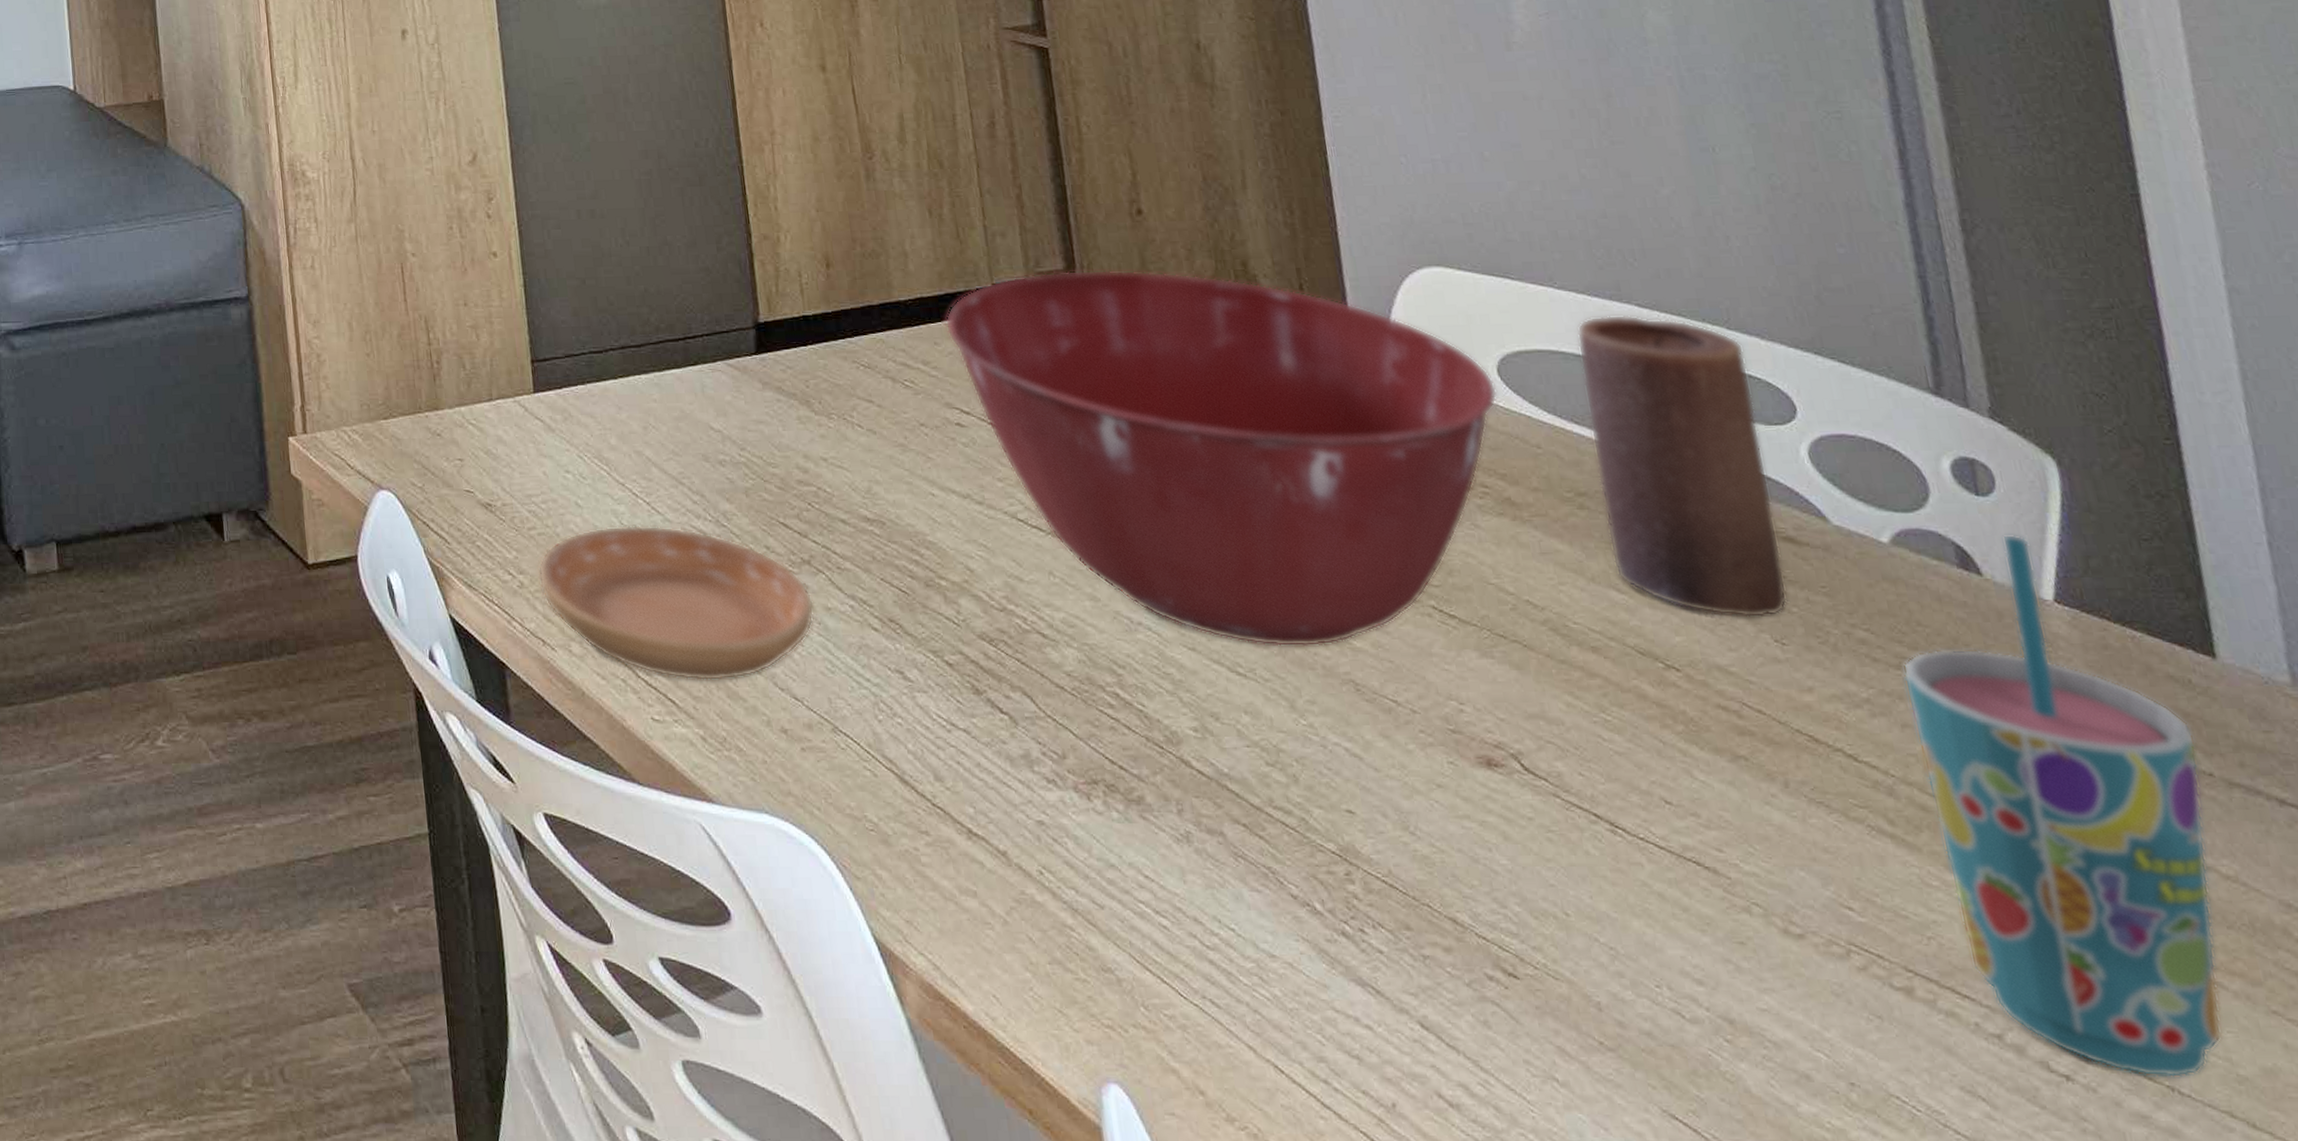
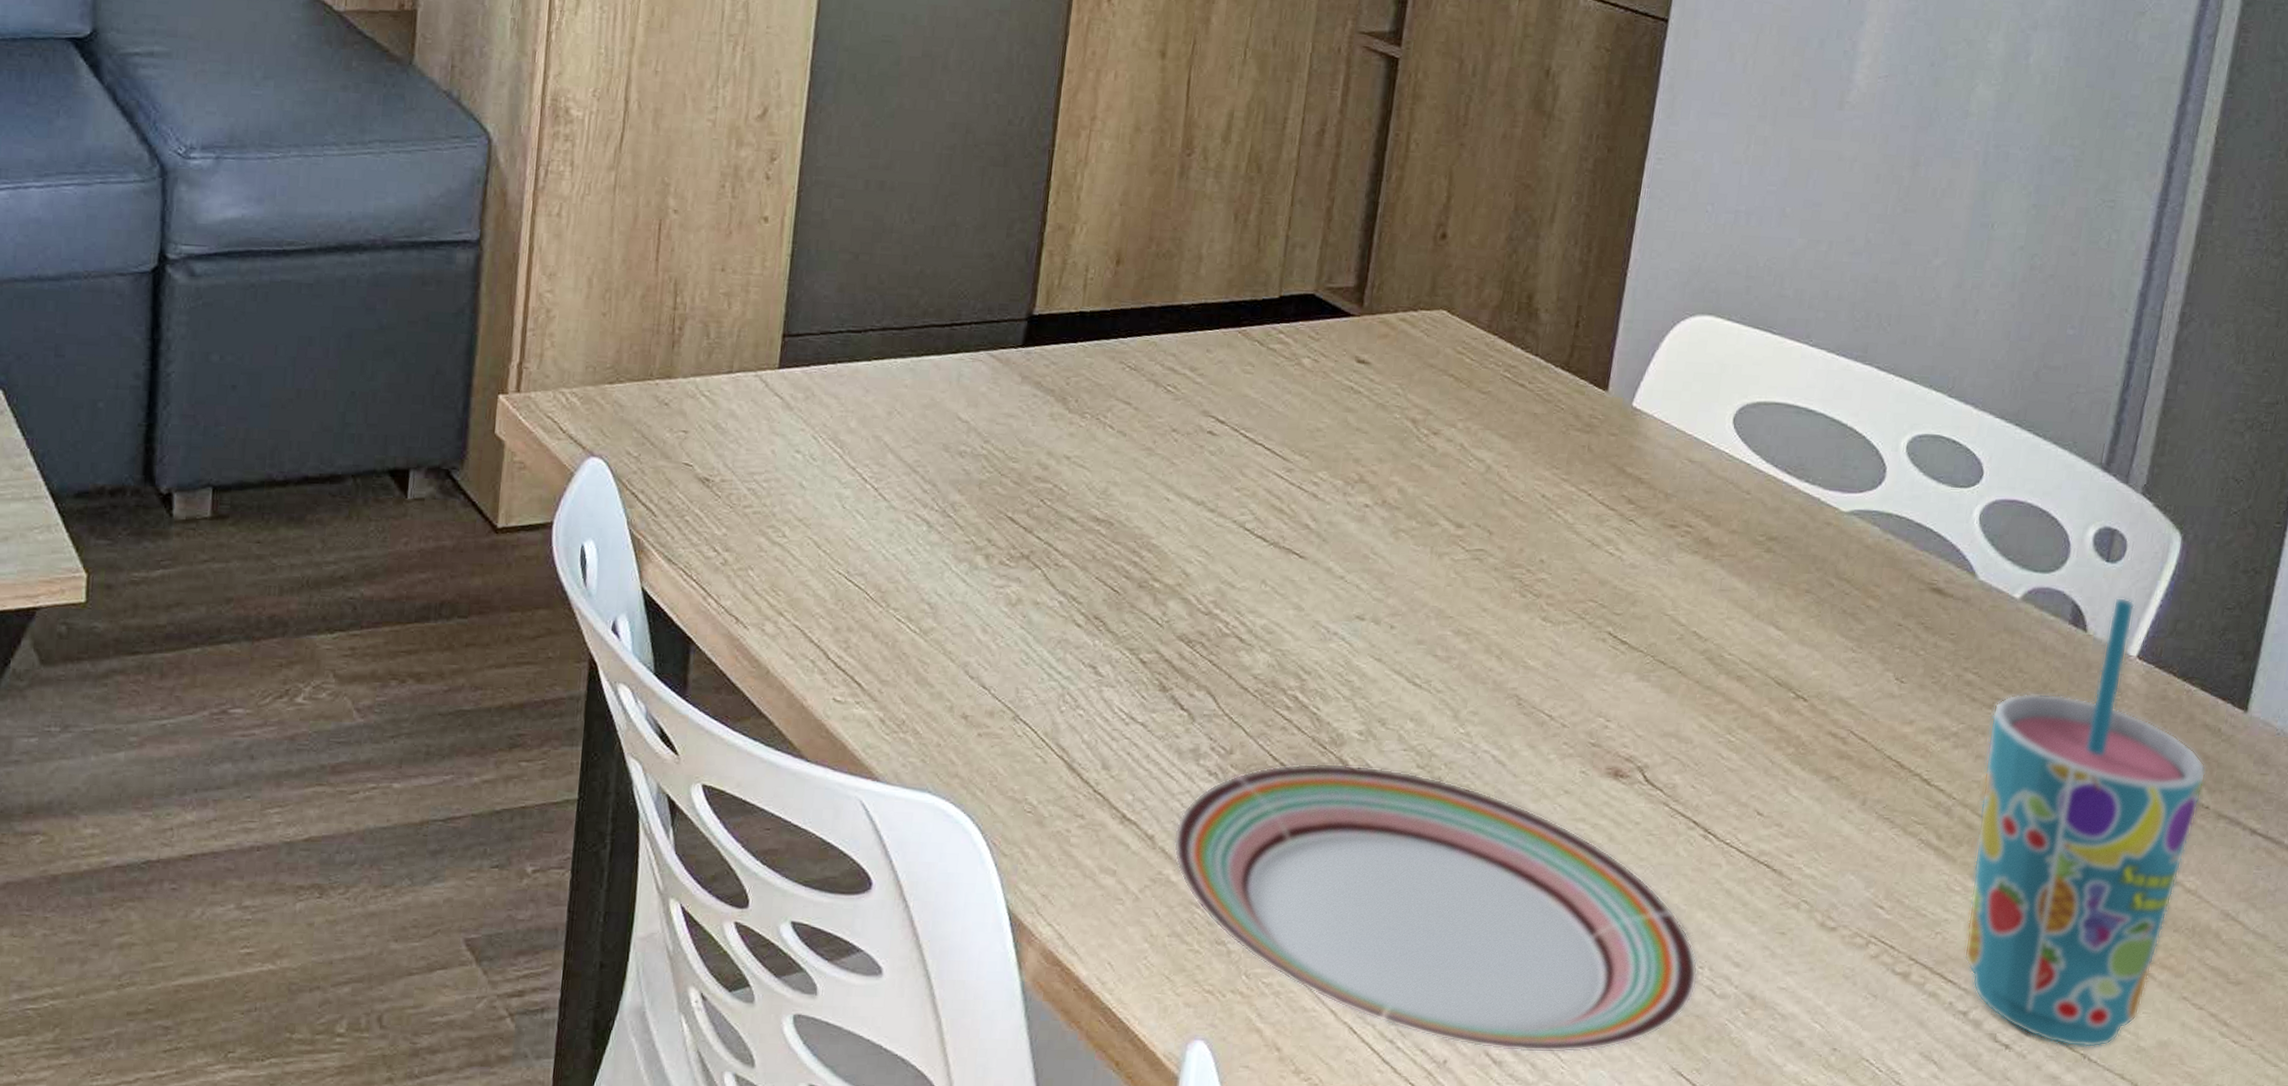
saucer: present [537,524,814,681] -> none [744,509,1023,667]
mixing bowl: present [945,269,1498,647] -> none [1221,288,1728,663]
plate: none [1026,764,1661,1094] -> present [1172,762,1699,1054]
candle: present [1577,314,1788,618] -> none [1780,374,1957,658]

